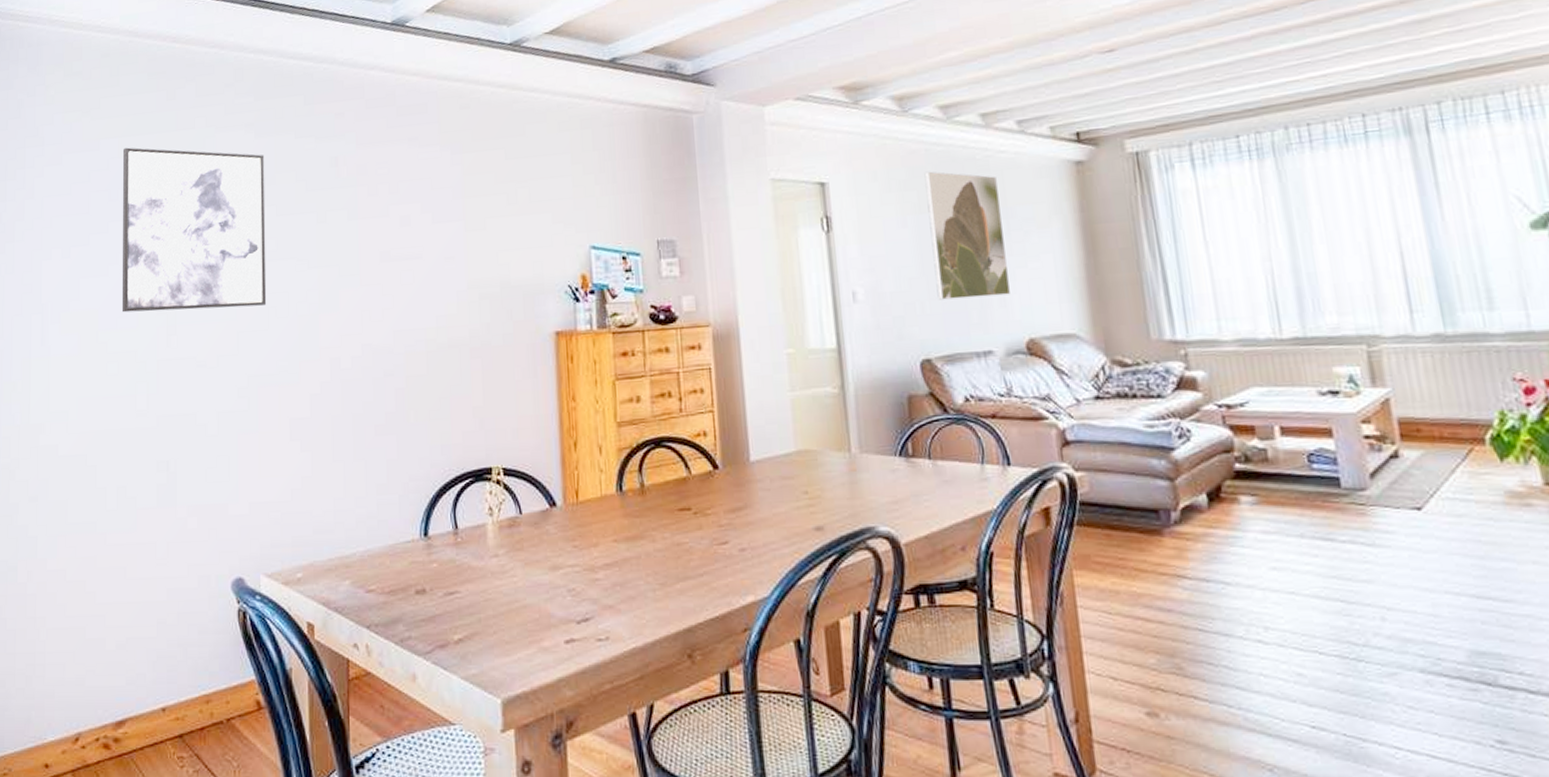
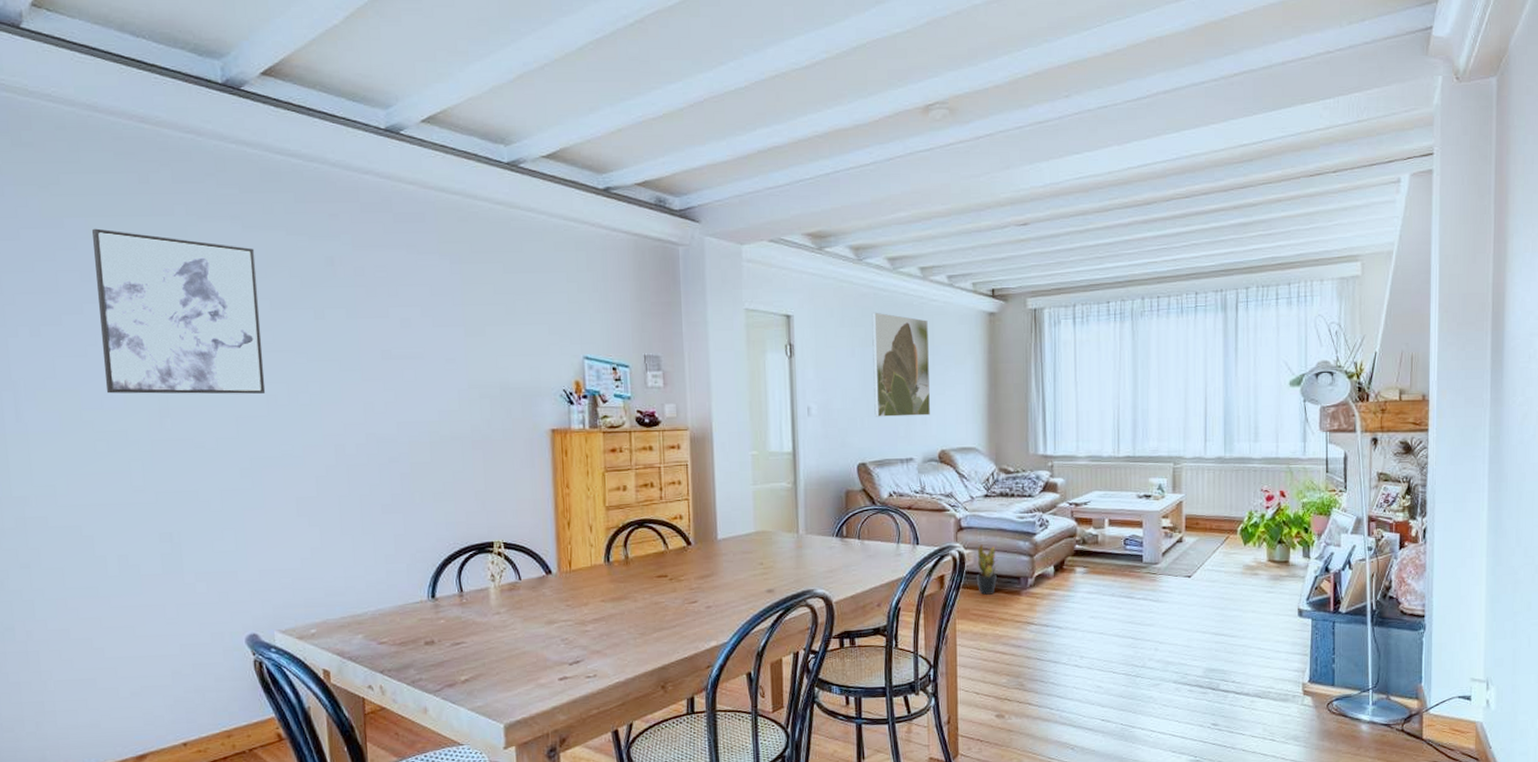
potted plant: none [1089,464,1129,535] -> present [973,544,1001,595]

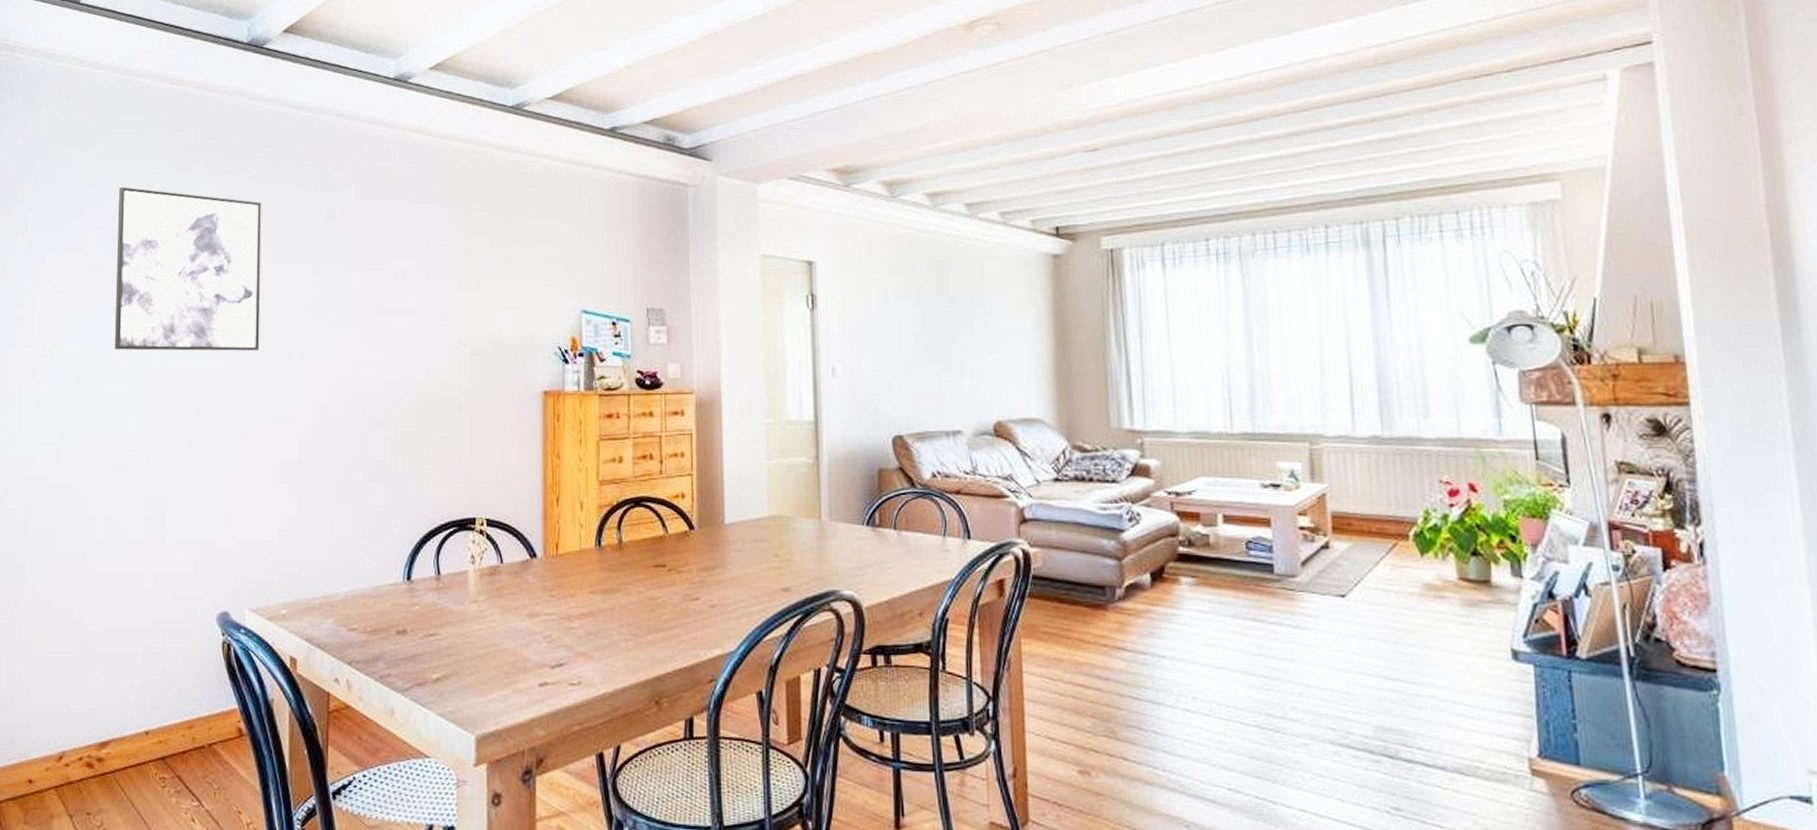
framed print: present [872,312,930,417] -> none [908,256,982,380]
potted plant: present [973,544,1001,595] -> none [1042,542,1079,607]

